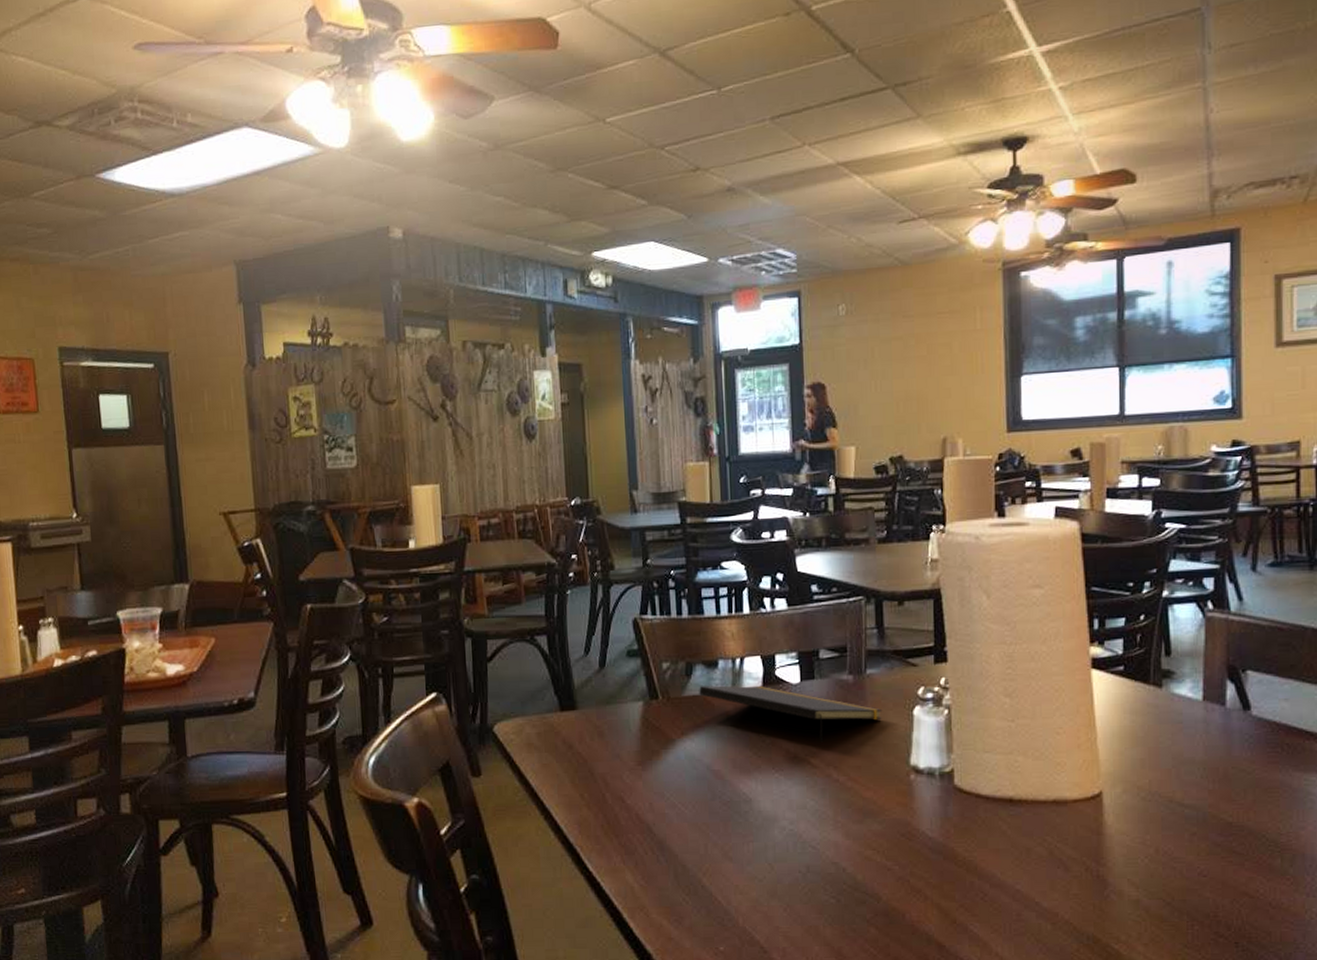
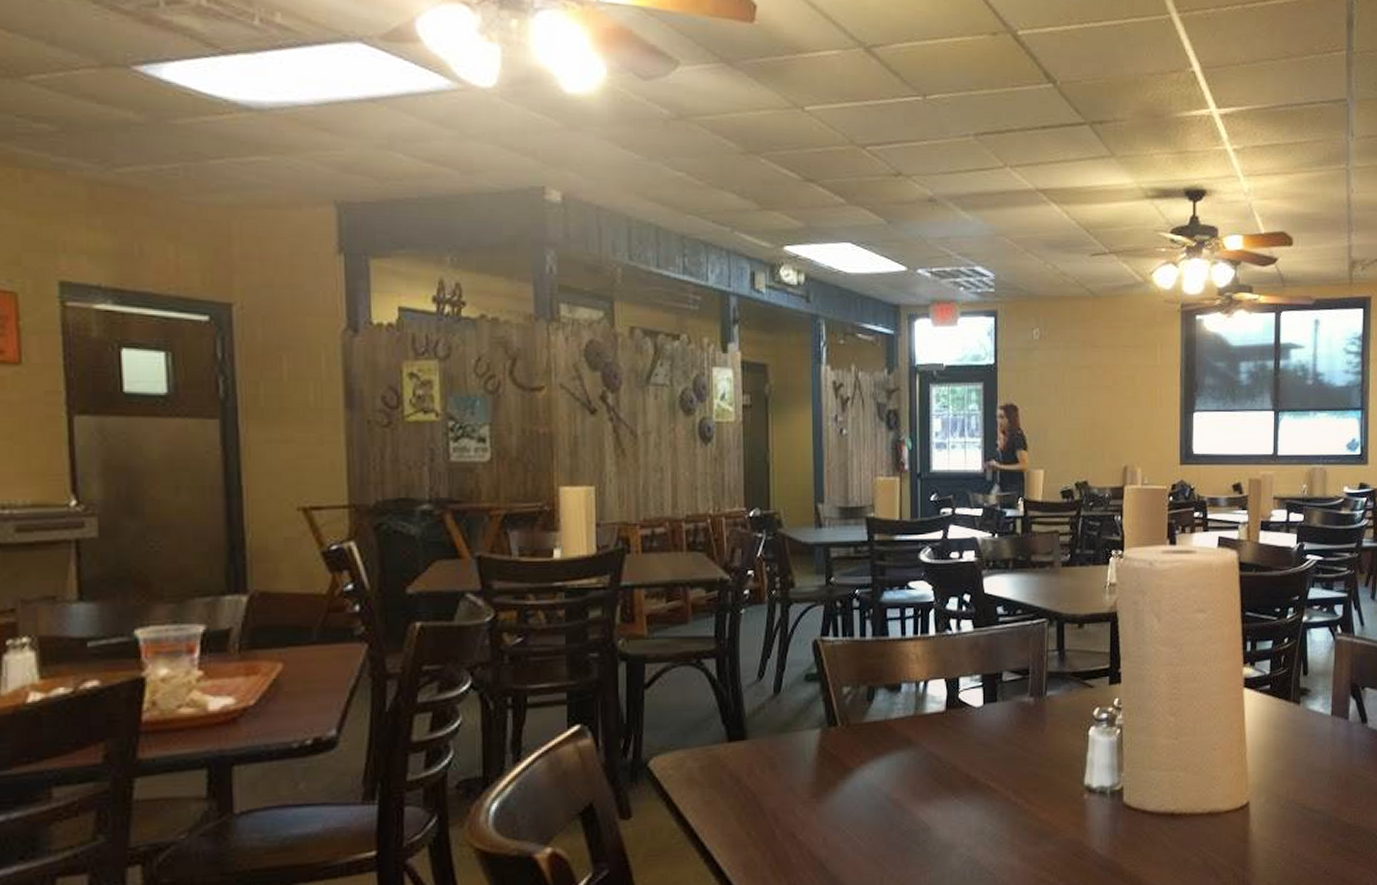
notepad: present [699,685,883,742] -> none [880,710,1061,766]

